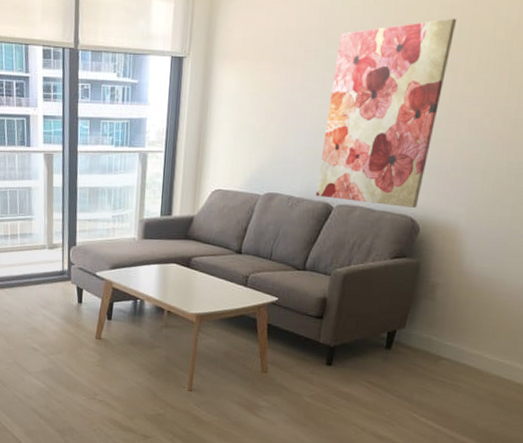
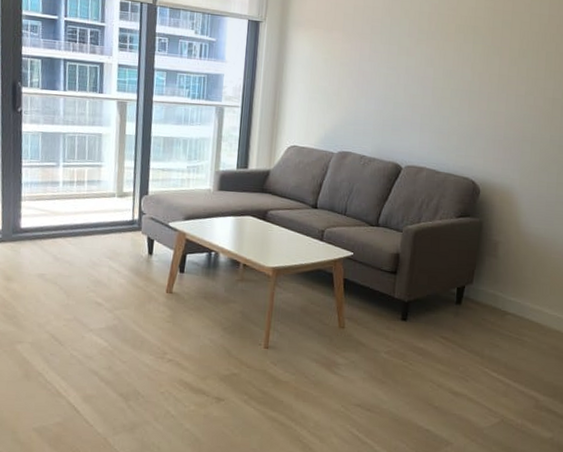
wall art: present [316,18,456,208] -> none [386,10,499,171]

